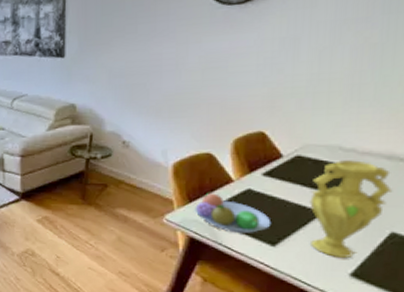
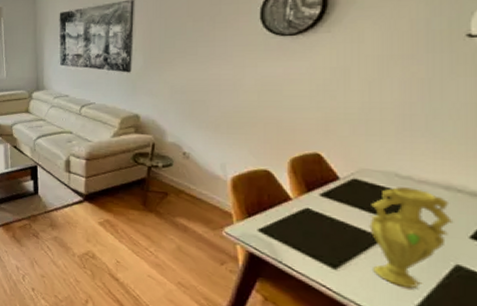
fruit bowl: present [194,192,272,233] -> none [254,208,332,254]

